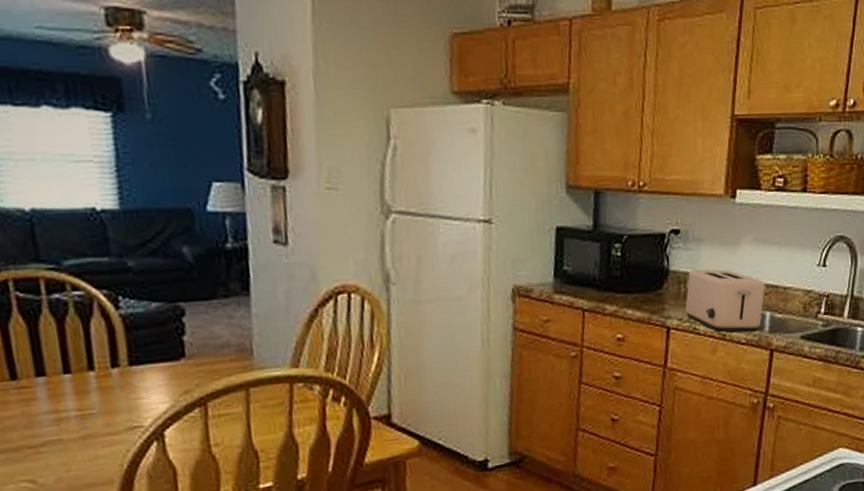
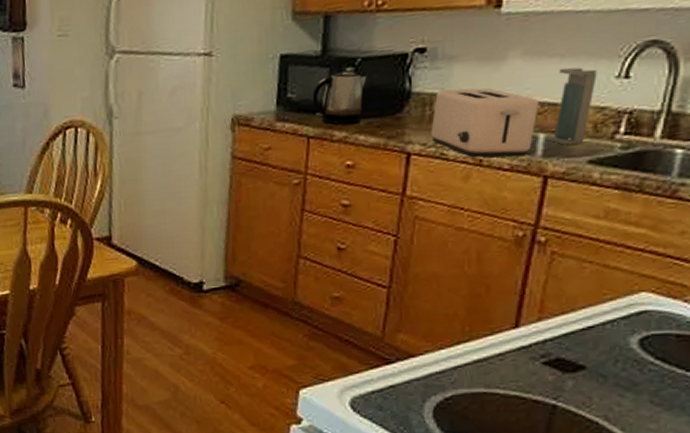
kettle: none [585,247,633,300] -> present [312,71,367,126]
soap dispenser: none [771,255,804,323] -> present [546,67,597,145]

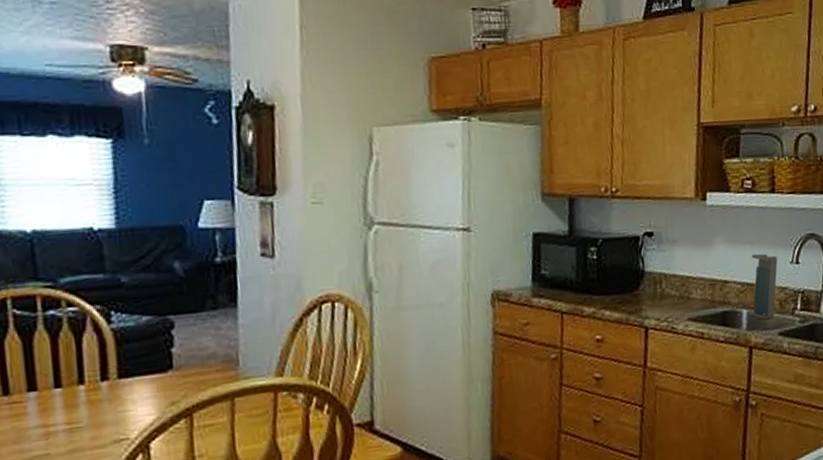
kettle: present [312,71,367,126] -> none [562,250,608,302]
toaster: present [431,88,539,158] -> none [662,269,741,331]

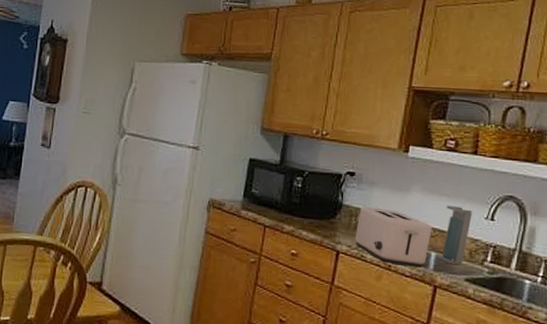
toaster: none [662,269,741,331] -> present [355,207,432,268]

